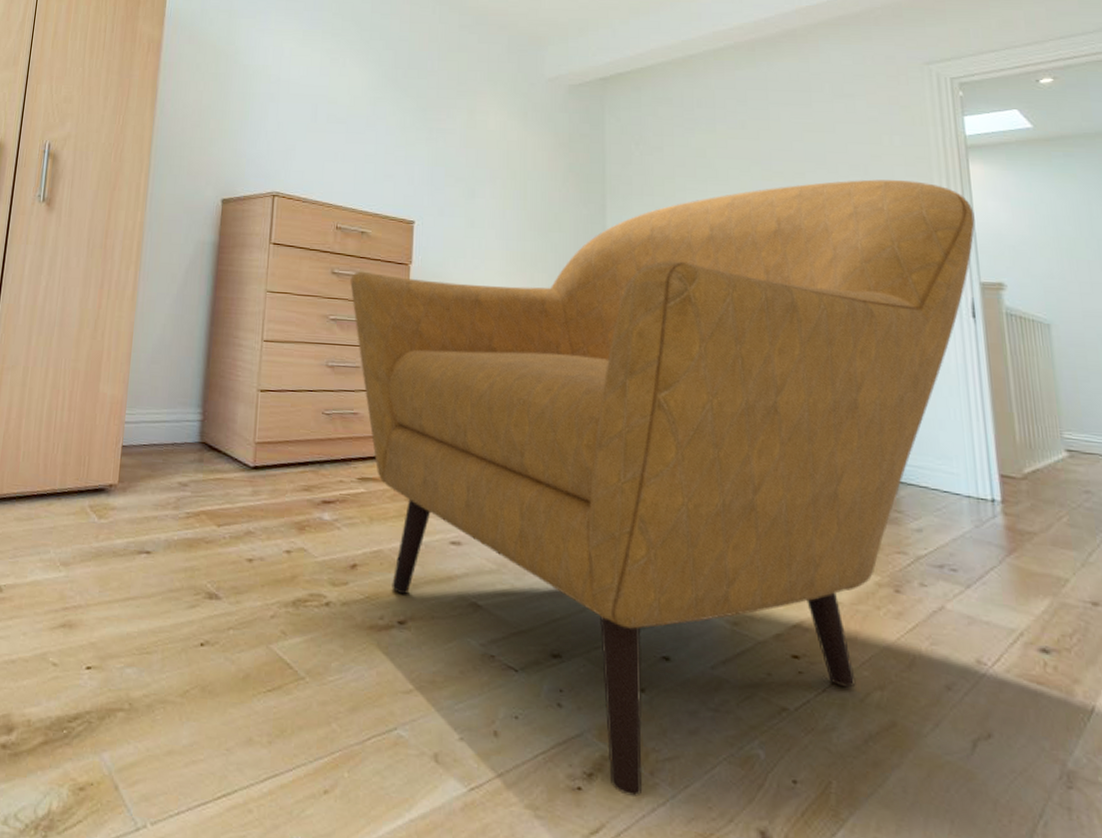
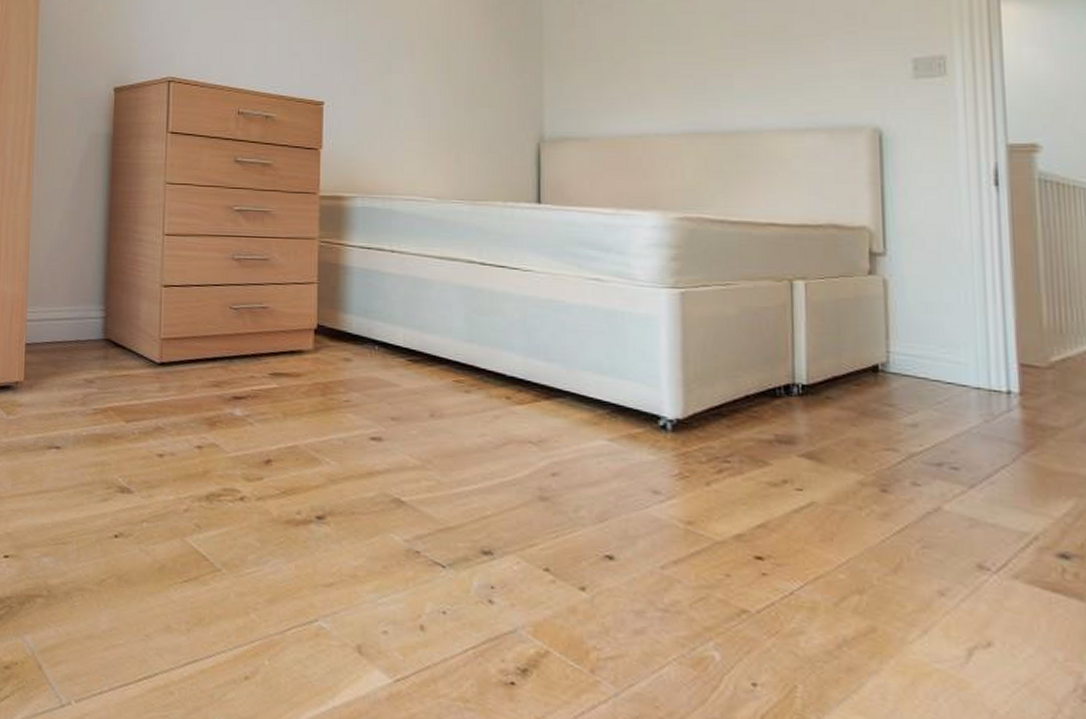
armchair: present [350,179,975,797] -> none [255,28,1005,693]

